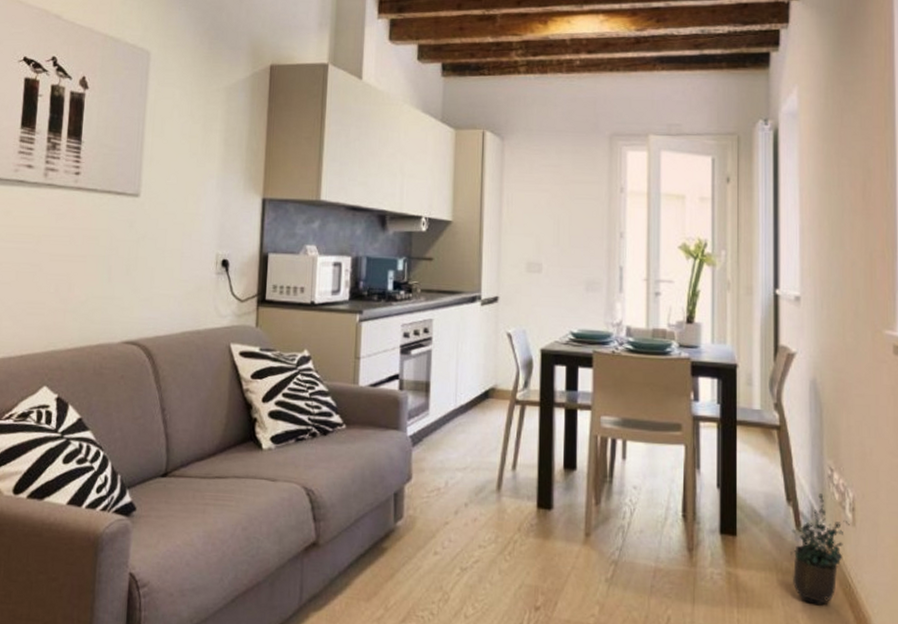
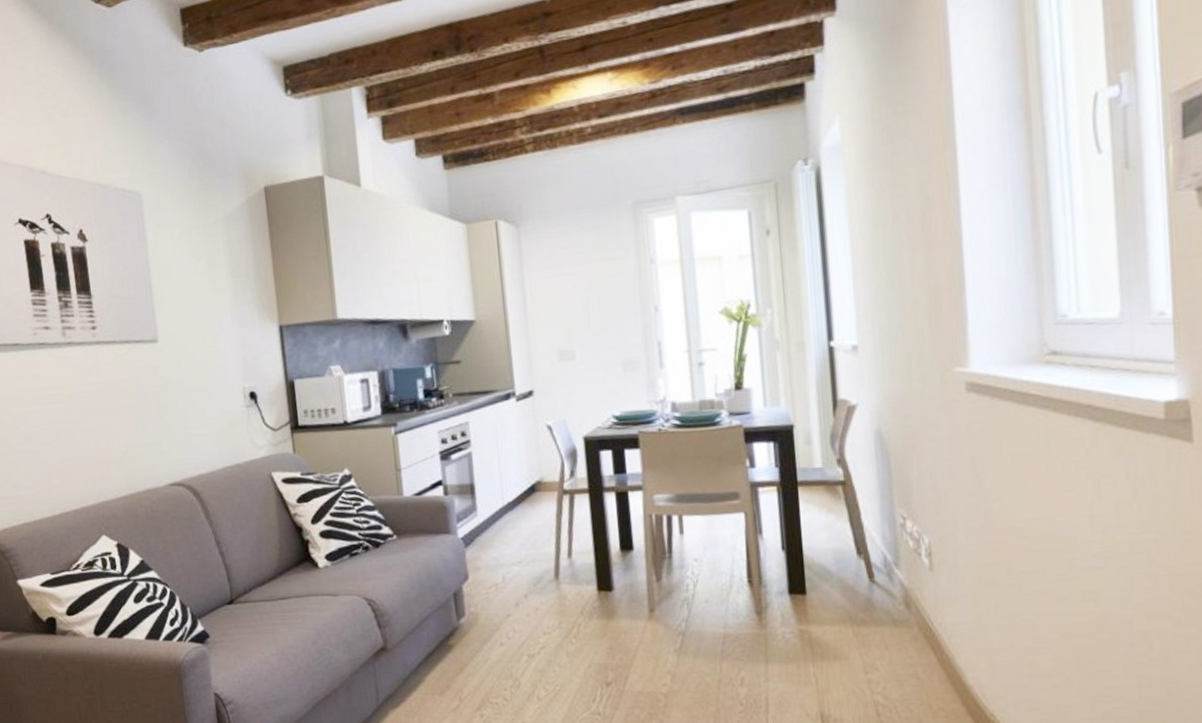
potted plant: present [790,493,850,605] -> none [864,543,927,650]

